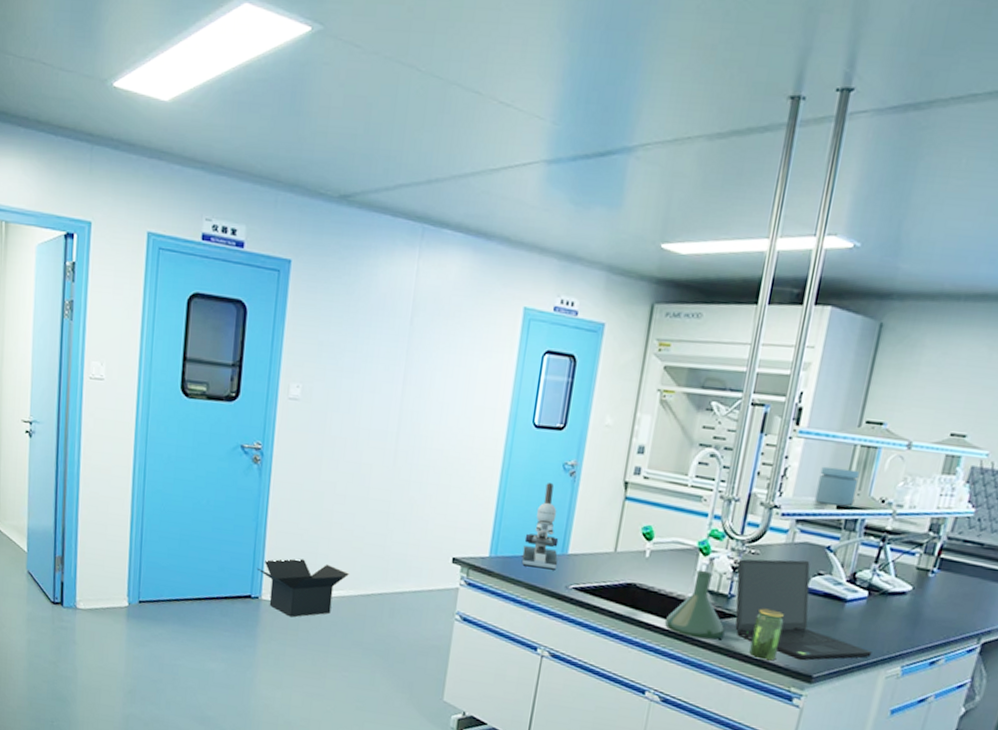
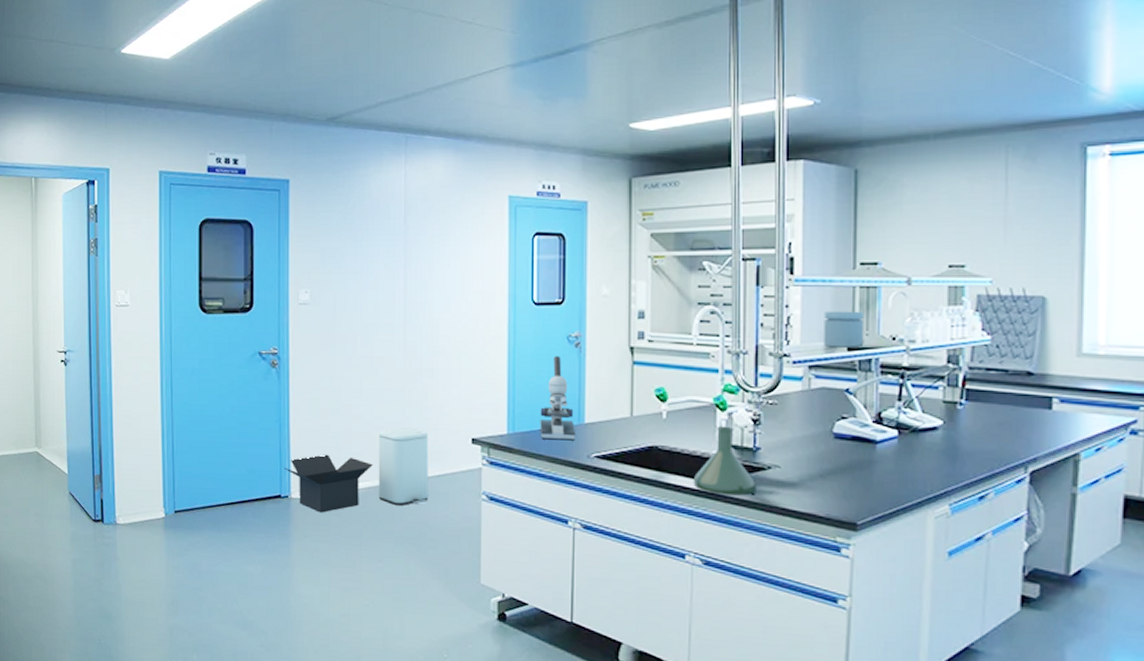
pedal bin: none [351,539,410,618] -> present [378,427,429,506]
laptop: present [735,559,872,661] -> none [757,406,915,509]
jar: present [749,608,784,661] -> none [786,458,816,512]

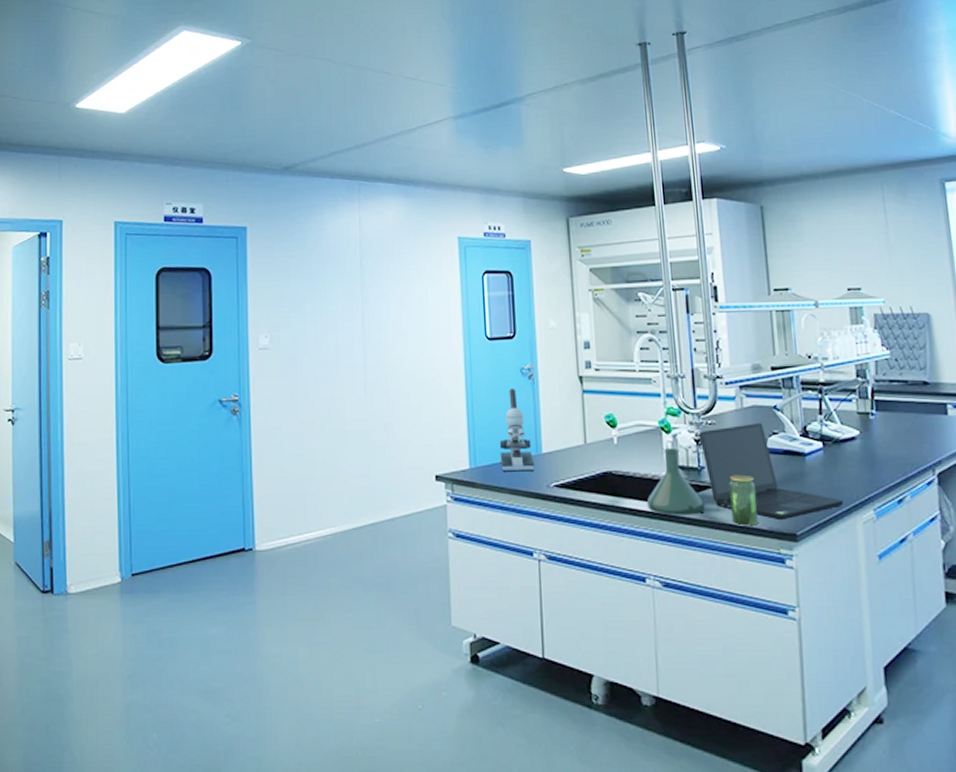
cardboard box: present [283,454,373,513] -> none [247,501,338,564]
pedal bin: present [378,427,429,506] -> none [343,468,396,550]
laptop: none [757,406,915,509] -> present [698,423,844,521]
jar: none [786,458,816,512] -> present [729,474,759,526]
jar: present [824,311,864,349] -> none [747,333,785,369]

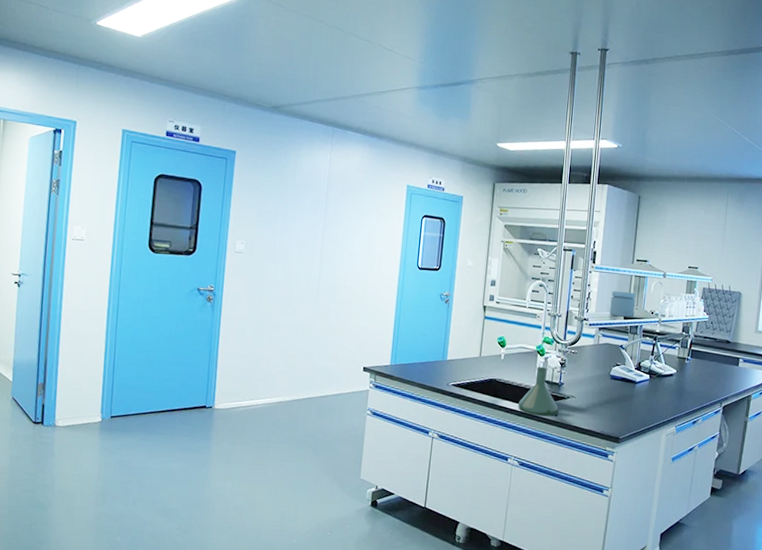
microscope: present [499,389,534,472] -> none [413,309,440,372]
laptop: present [698,423,844,521] -> none [563,356,656,427]
jar: present [729,474,759,526] -> none [576,391,598,429]
jar: none [747,333,785,369] -> present [609,290,636,318]

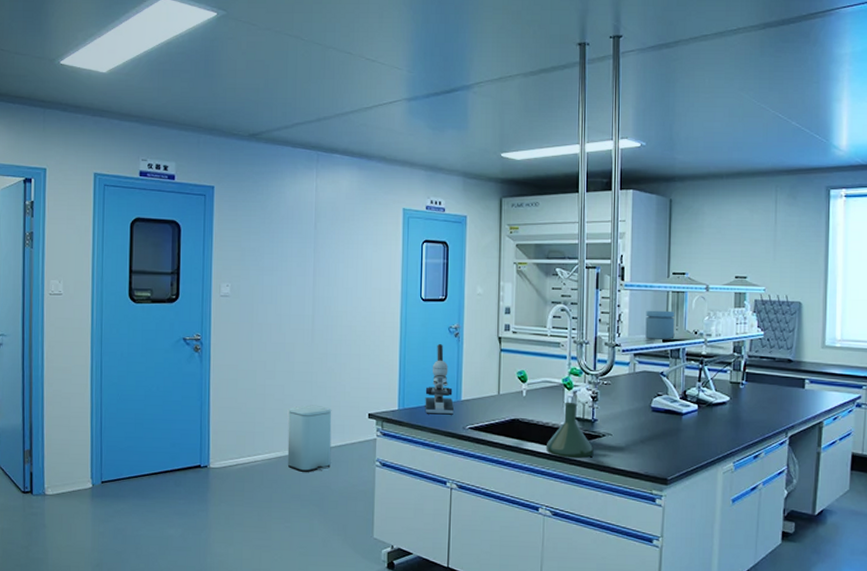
pedal bin: none [286,356,331,417] -> present [287,405,332,472]
microscope: none [413,309,440,372] -> present [424,344,454,415]

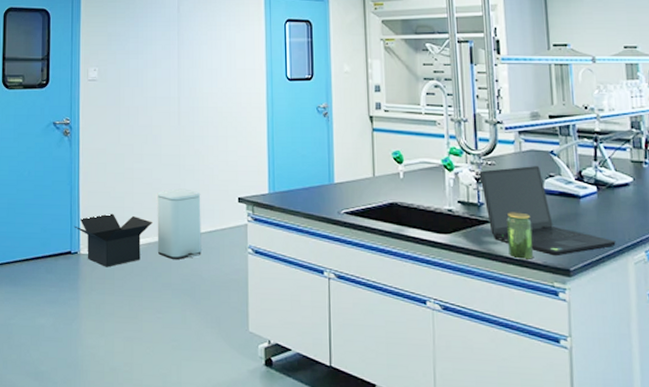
cardboard box: none [203,428,283,480] -> present [74,213,152,267]
microscope: present [424,344,454,415] -> none [295,124,327,199]
flask: present [545,402,594,459] -> none [428,184,483,247]
laptop: none [595,386,709,467] -> present [479,166,616,256]
jar: none [616,427,638,470] -> present [506,212,534,260]
jar: present [645,310,675,341] -> none [527,84,562,117]

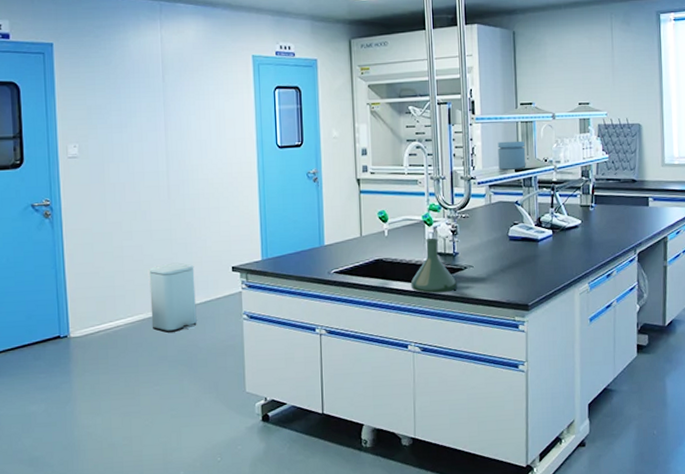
cardboard box: present [74,213,152,267] -> none [61,293,145,348]
flask: none [428,184,483,247] -> present [410,238,457,294]
laptop: present [479,166,616,256] -> none [454,216,566,294]
jar: present [506,212,534,260] -> none [477,258,500,300]
jar: none [527,84,562,117] -> present [497,140,526,171]

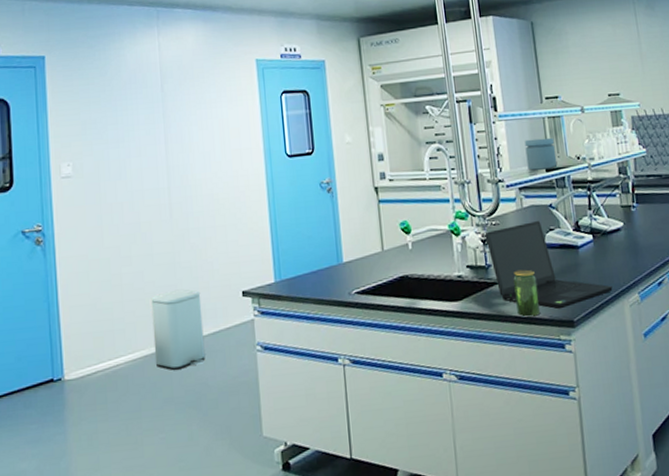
flask: present [410,238,457,294] -> none [440,249,493,313]
laptop: none [454,216,566,294] -> present [484,221,613,309]
jar: none [477,258,500,300] -> present [513,269,541,317]

